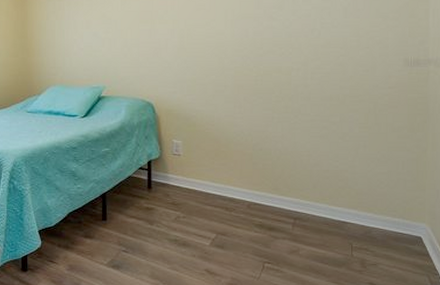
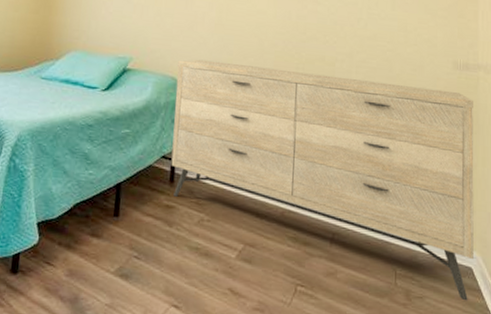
dresser: none [146,82,424,264] -> present [171,59,474,301]

